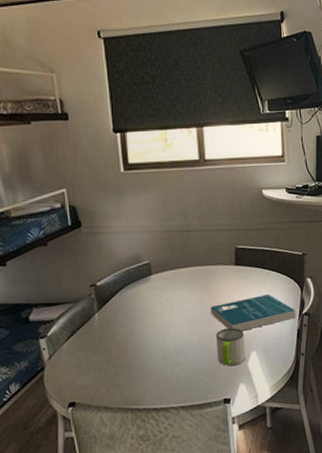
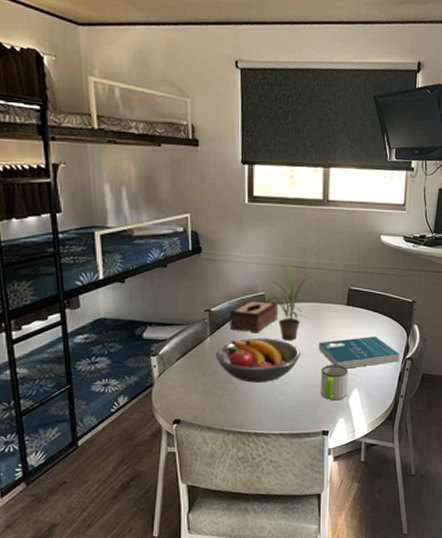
fruit bowl: none [105,307,194,356] -> present [216,339,301,383]
tissue box: none [115,268,166,304] -> present [229,298,279,333]
potted plant: none [149,229,205,309] -> present [264,264,321,341]

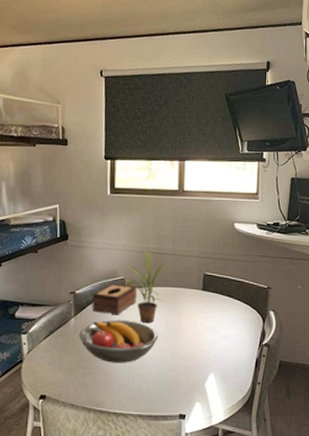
book: present [318,337,400,369] -> none [175,321,256,353]
mug: present [321,364,348,401] -> none [177,347,204,385]

